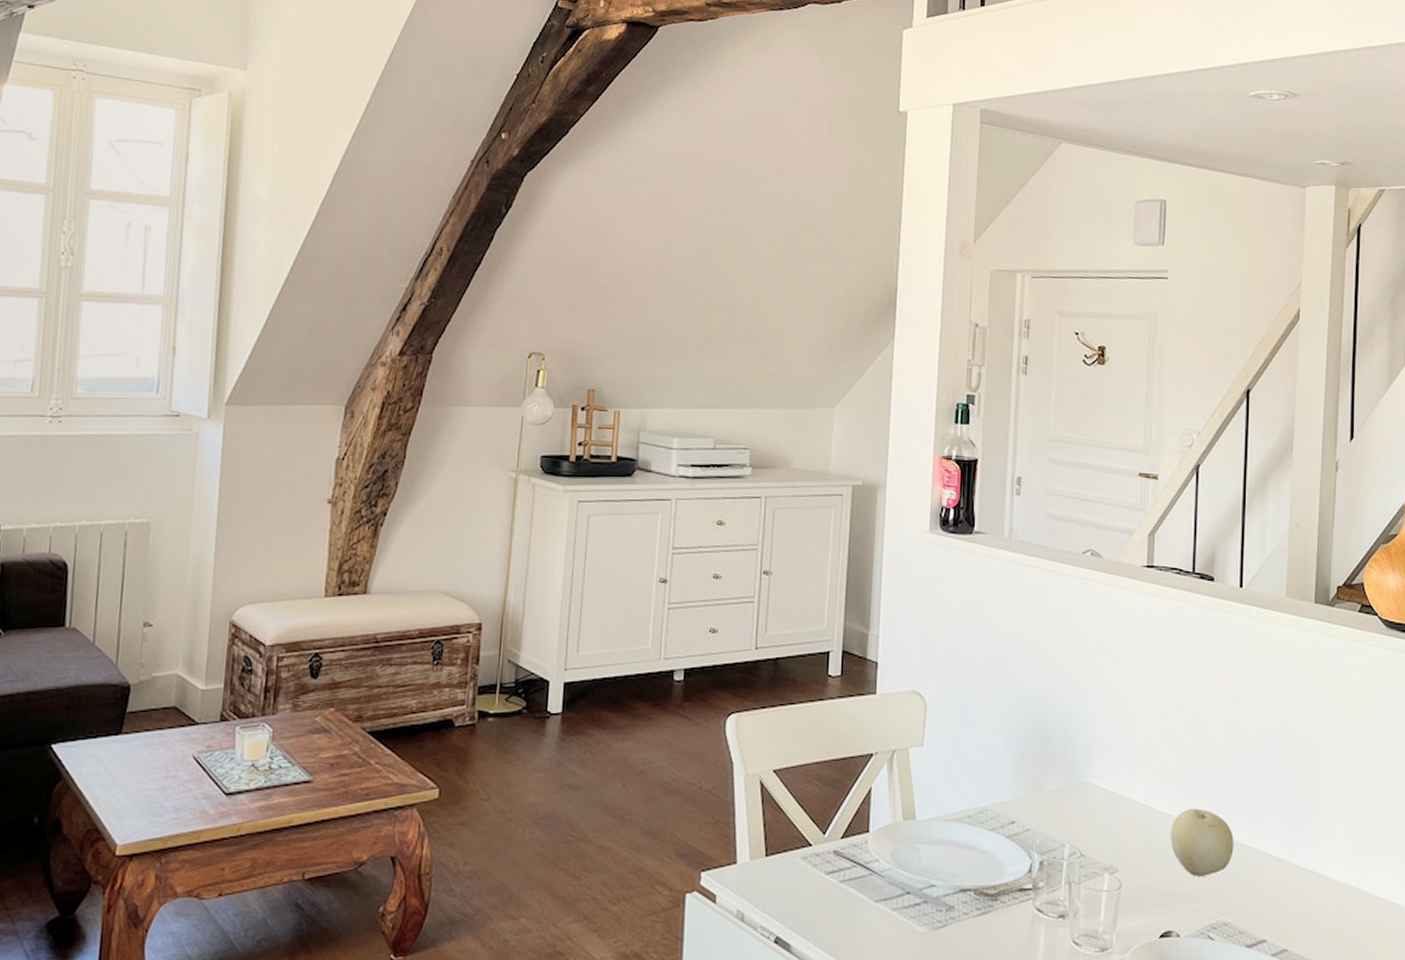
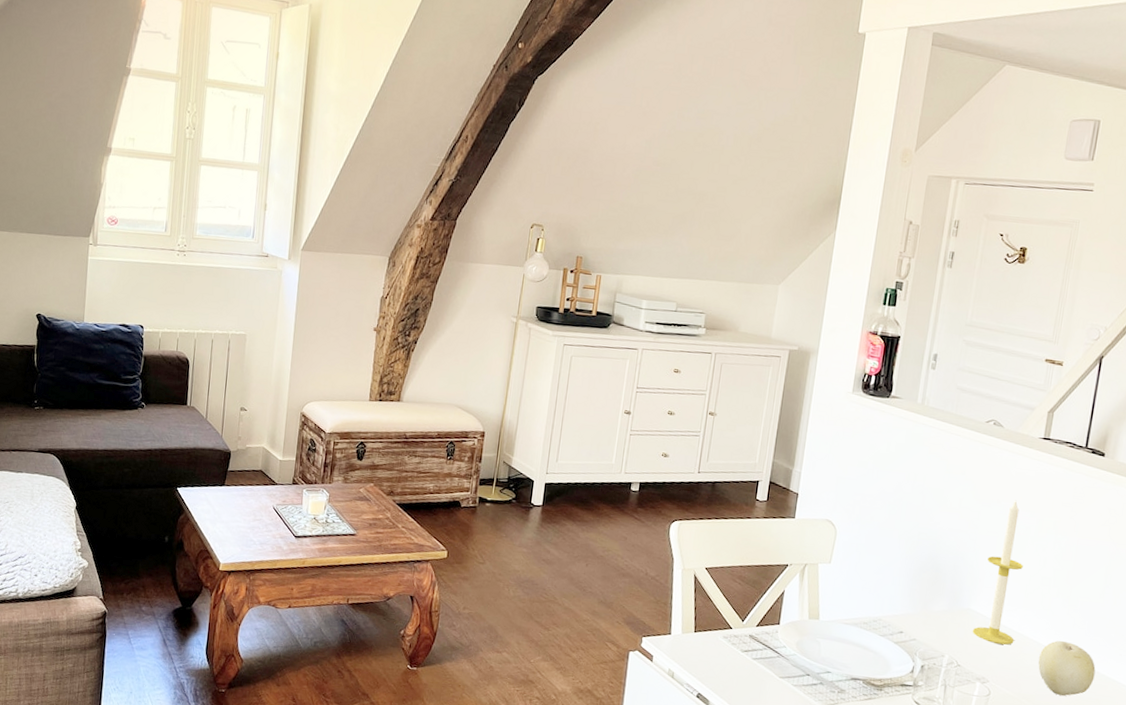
candle: none [1093,643,1141,822] -> present [972,500,1023,645]

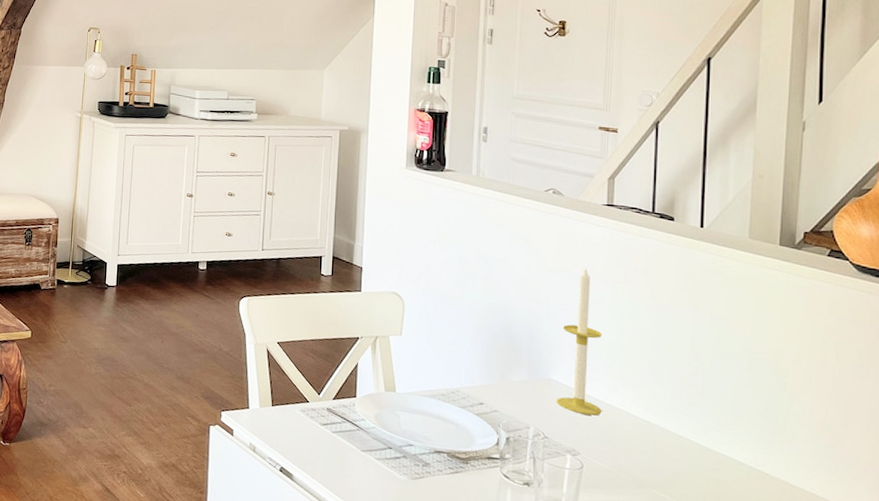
fruit: present [1038,641,1096,696] -> none [631,410,694,469]

